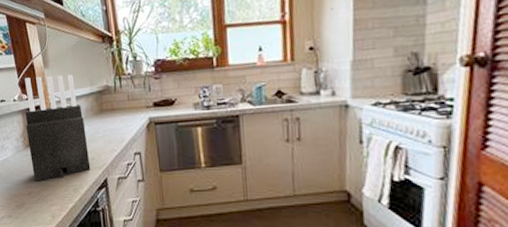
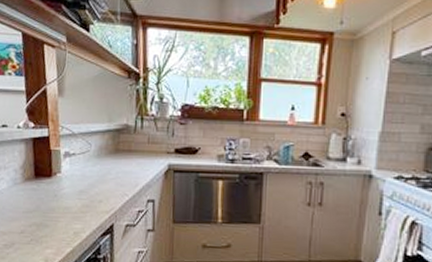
knife block: present [24,74,91,182] -> none [27,104,97,220]

